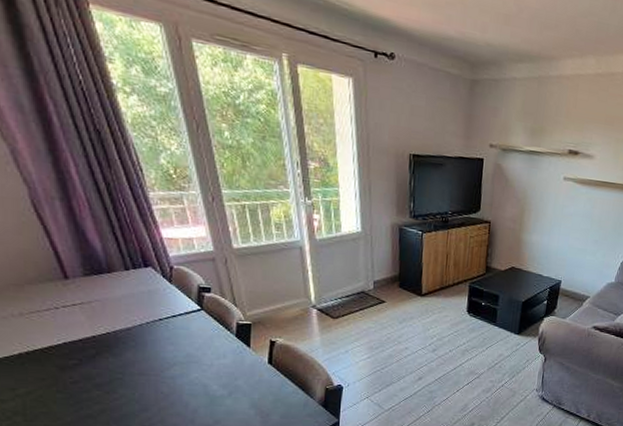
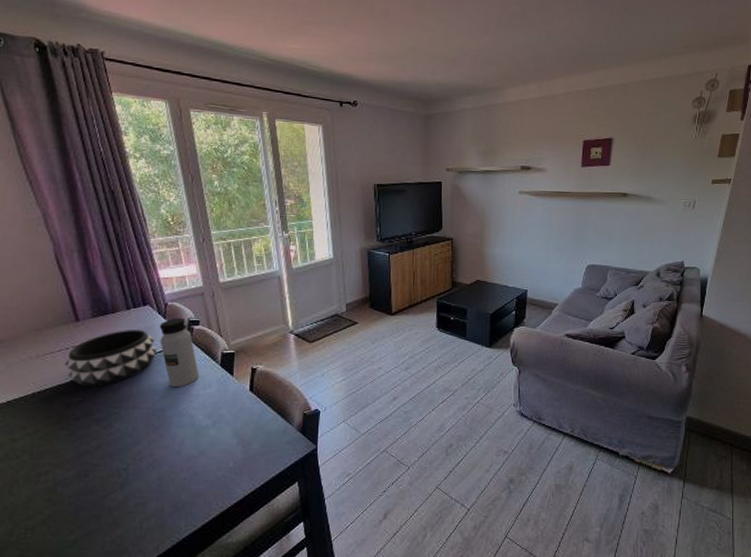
decorative bowl: none [54,292,163,351] -> present [64,330,157,387]
water bottle: none [164,283,213,356] -> present [159,317,200,388]

